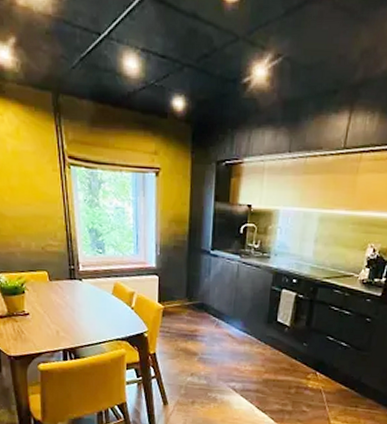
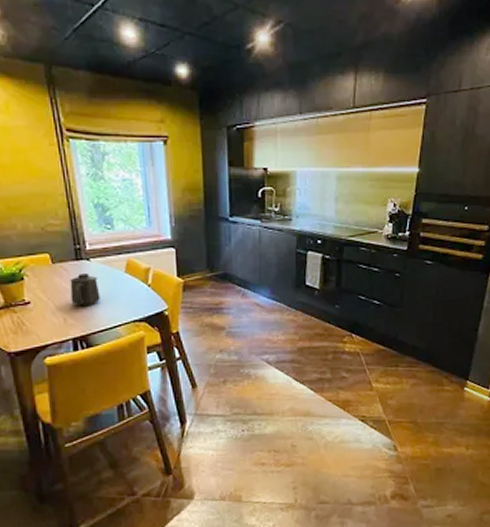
mug: none [64,292,89,321] -> present [70,273,100,305]

